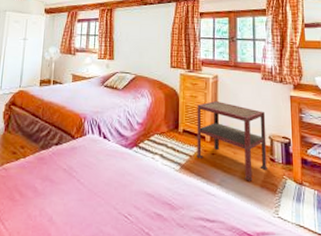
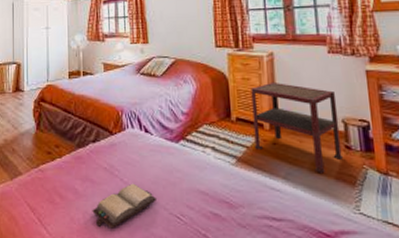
hardback book: none [48,184,109,225] -> present [92,183,158,229]

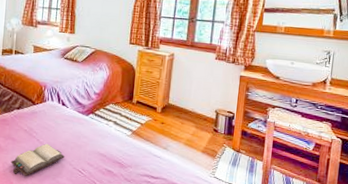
side table: present [251,81,343,173] -> none [147,76,215,147]

